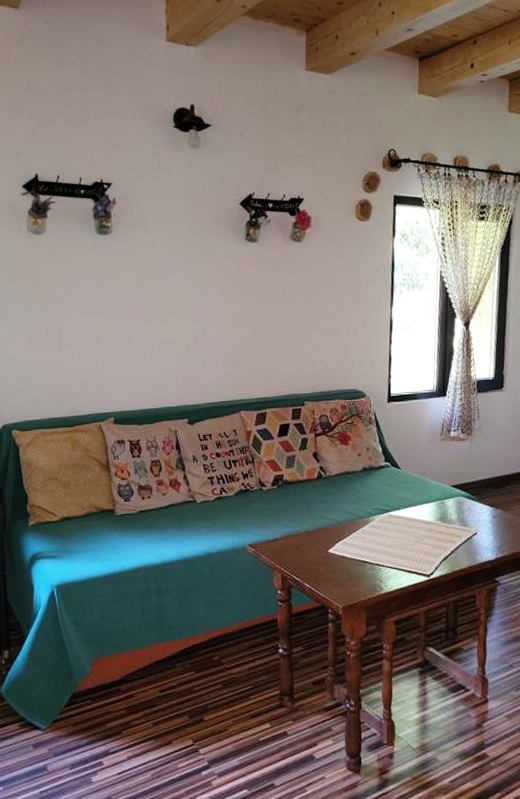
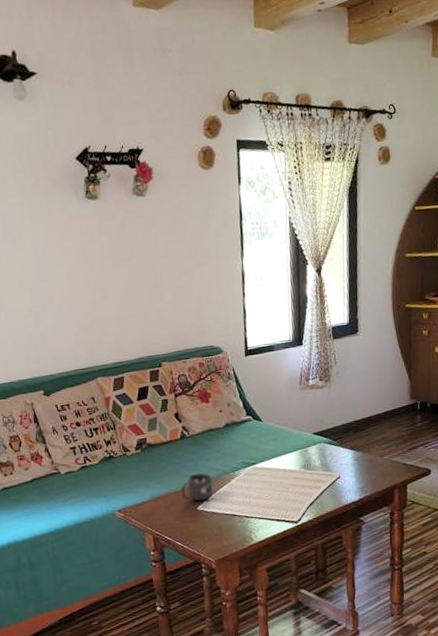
mug: none [313,516,347,544] -> present [181,473,214,501]

